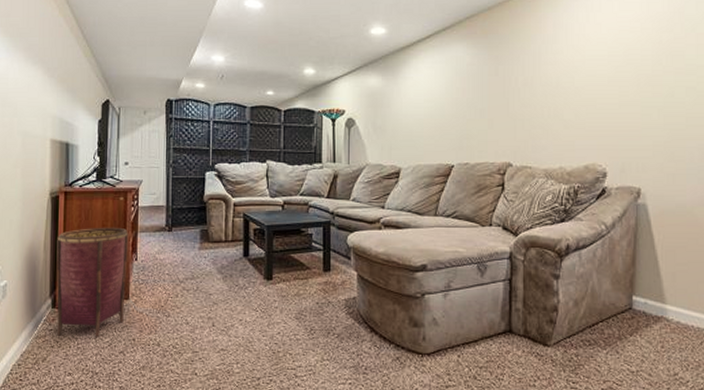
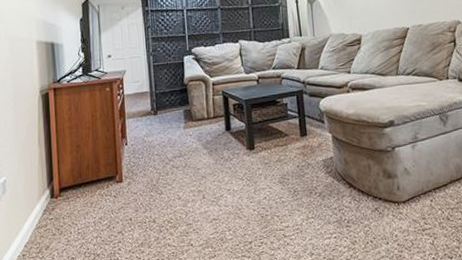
woven basket: present [56,227,128,337] -> none [50,116,120,224]

